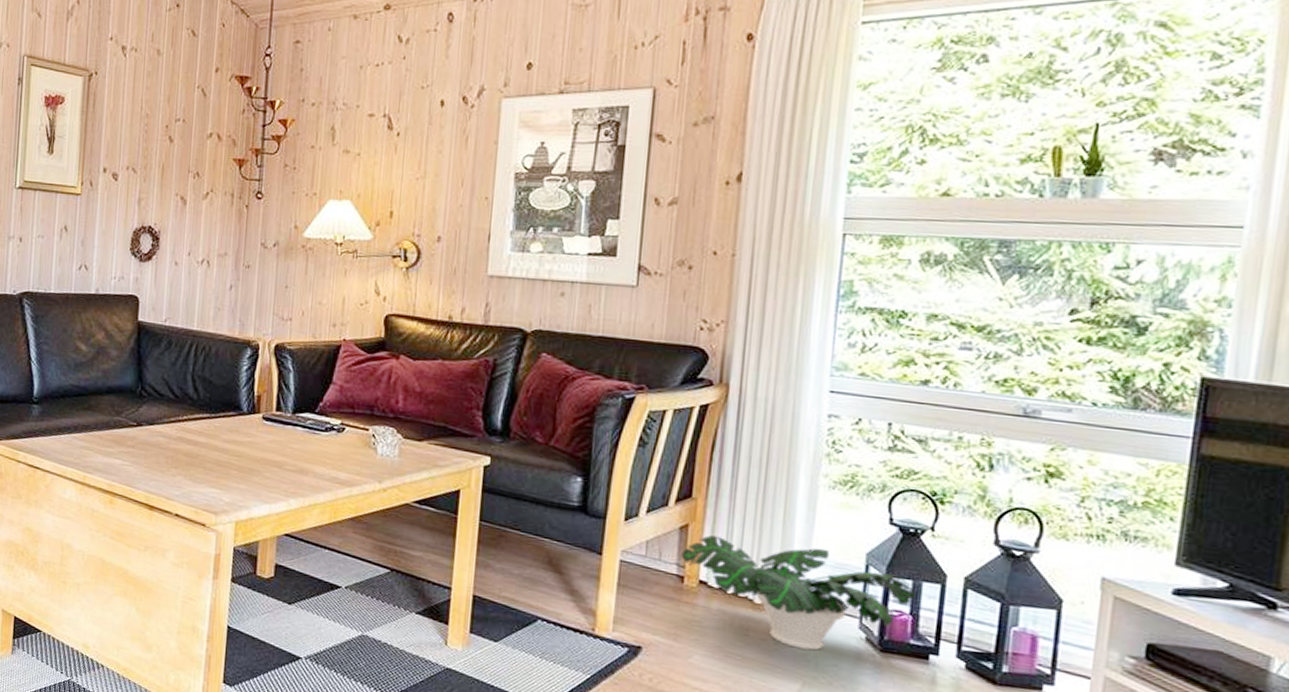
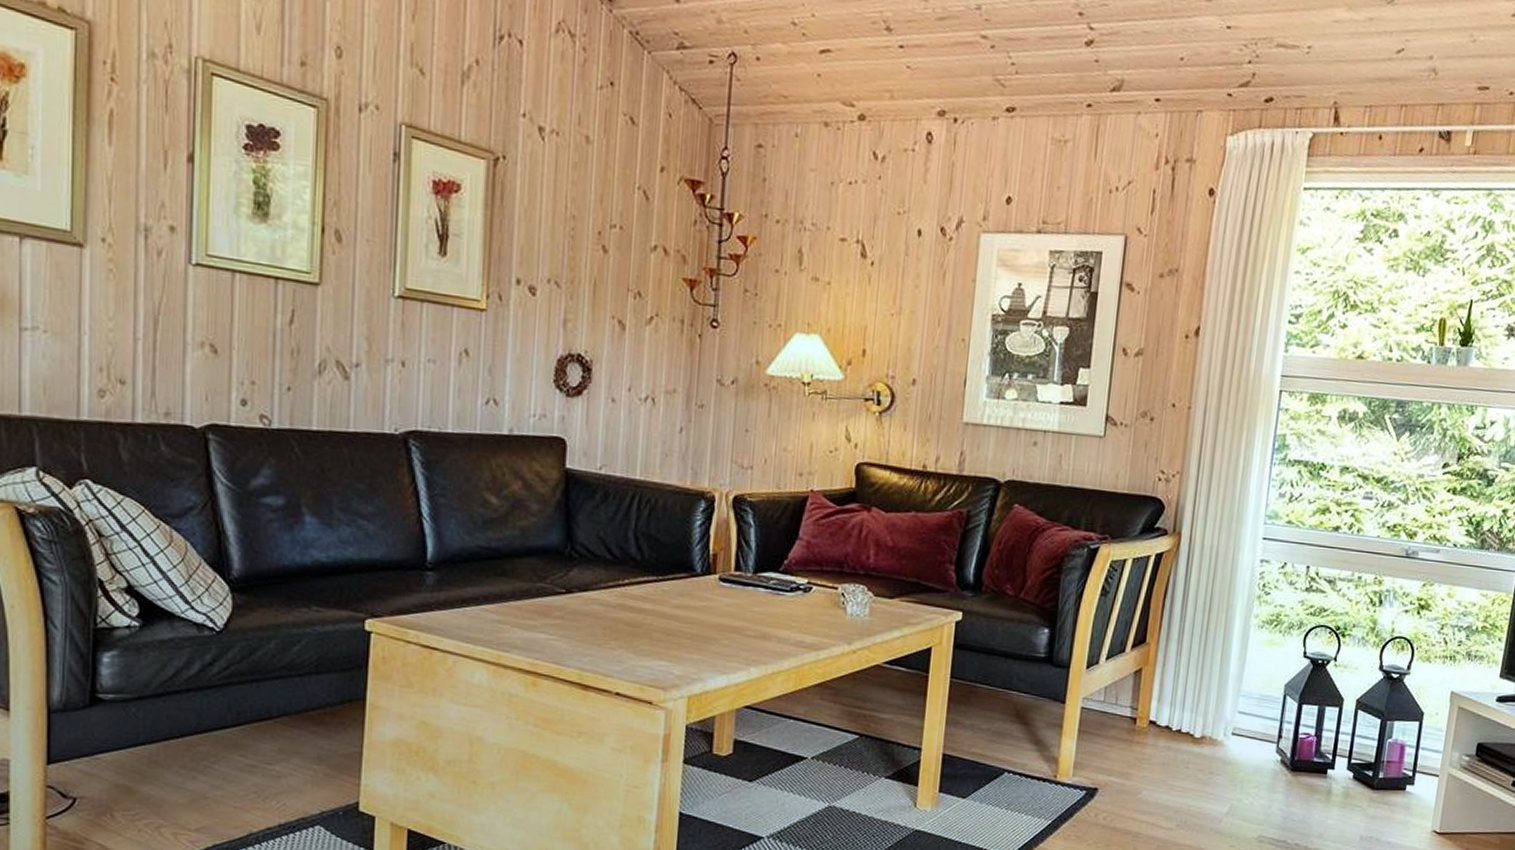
potted plant: present [681,535,916,651] -> none [1135,677,1321,776]

